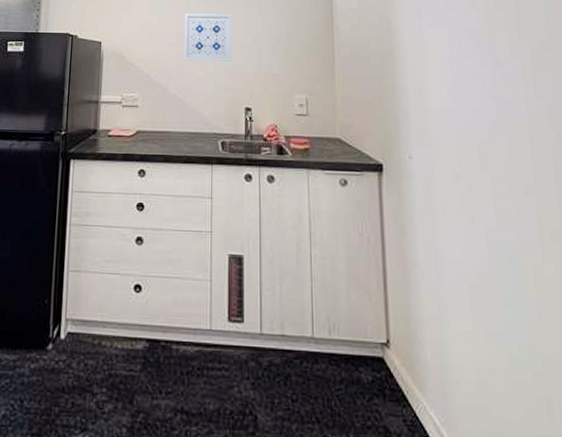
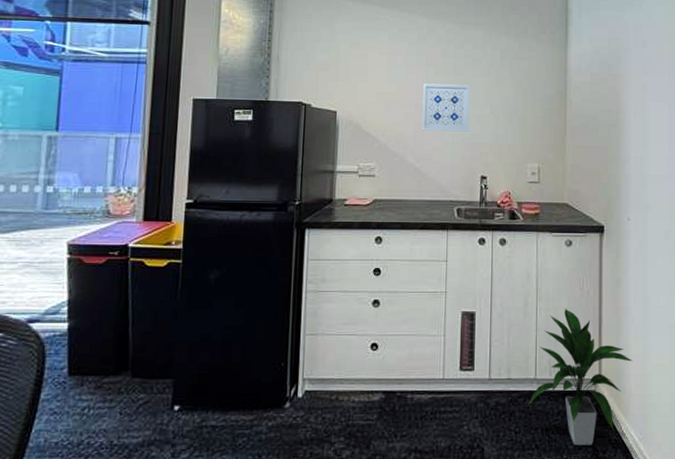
indoor plant: none [305,256,426,425] -> present [528,308,633,446]

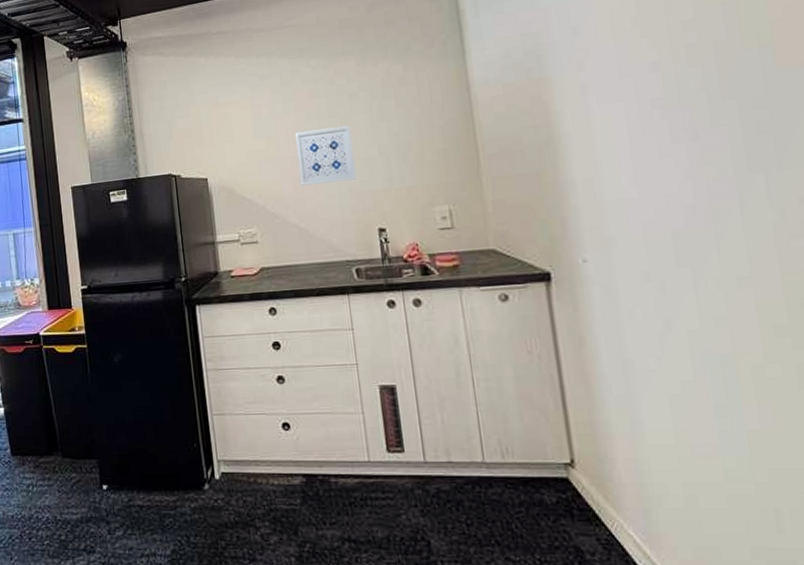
indoor plant: present [528,308,633,446] -> none [478,377,618,544]

